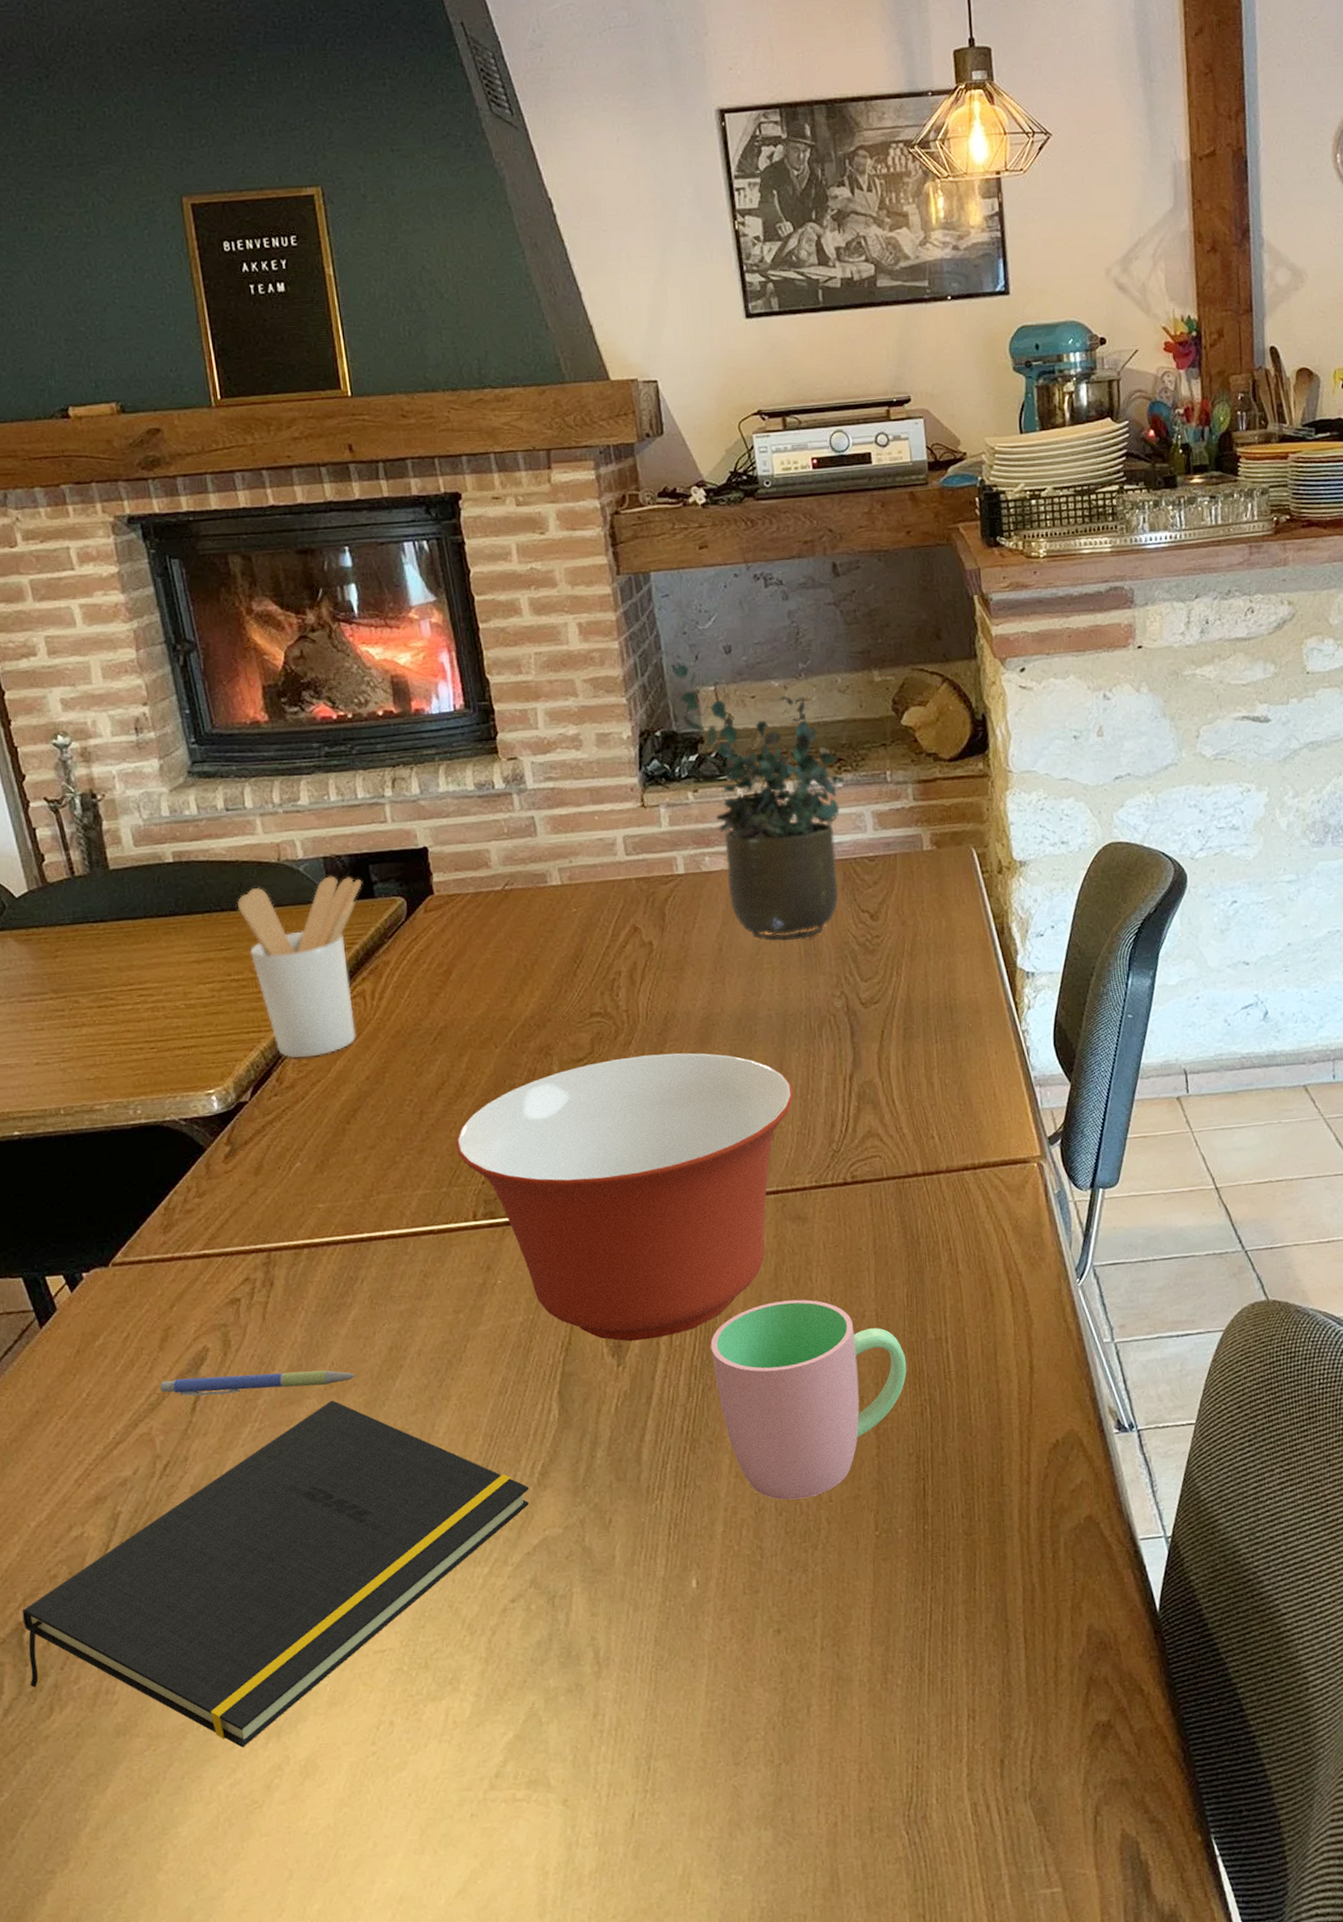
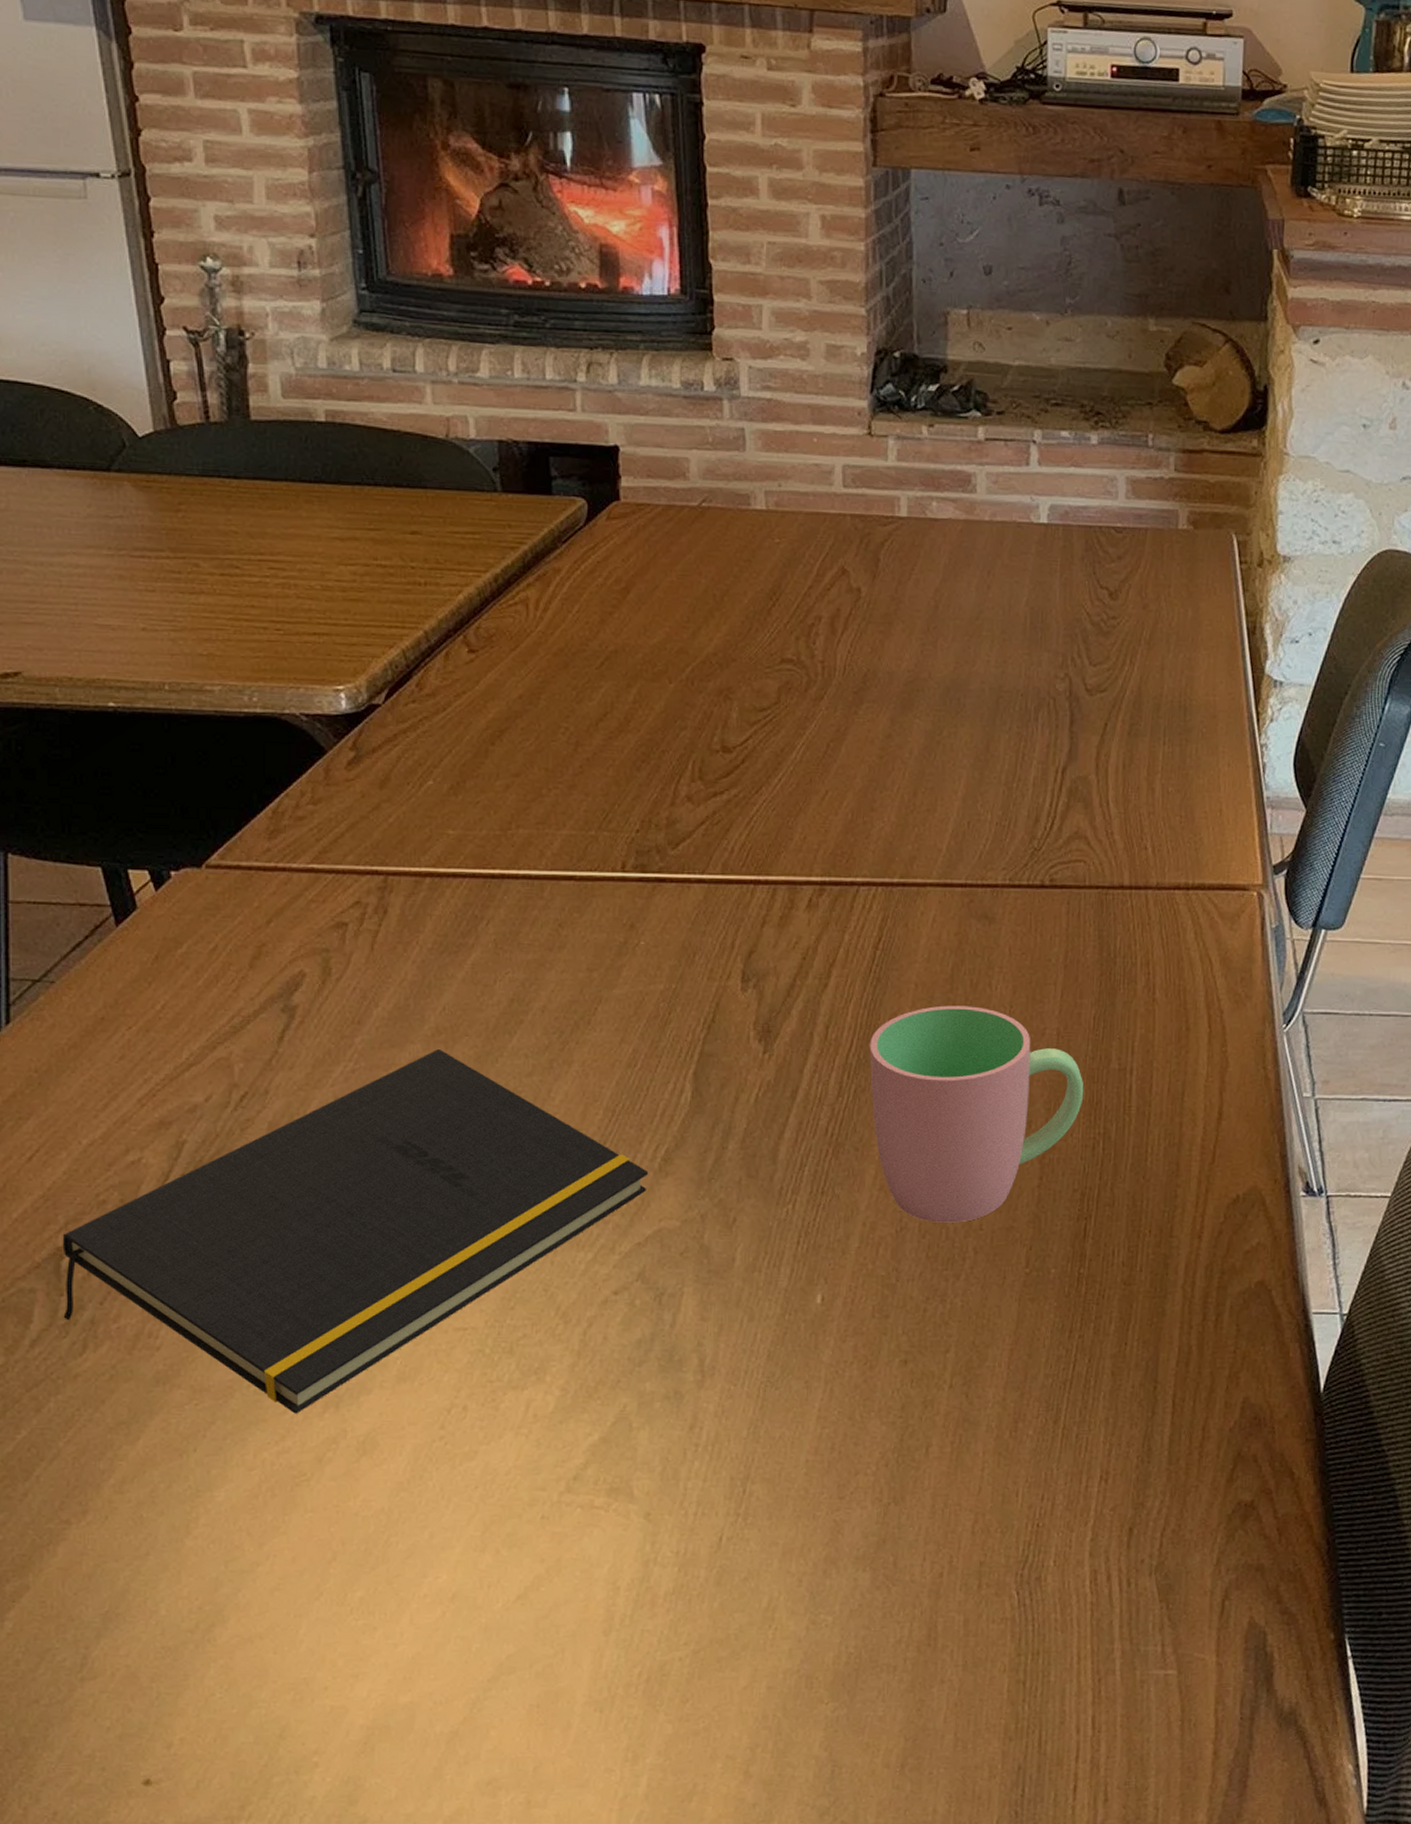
pen: present [160,1369,355,1396] -> none [246,1002,468,1032]
utensil holder: present [238,876,362,1058] -> none [394,463,540,665]
mixing bowl: present [456,1053,794,1342] -> none [612,713,998,1028]
potted plant: present [671,663,845,941] -> none [921,279,1100,610]

